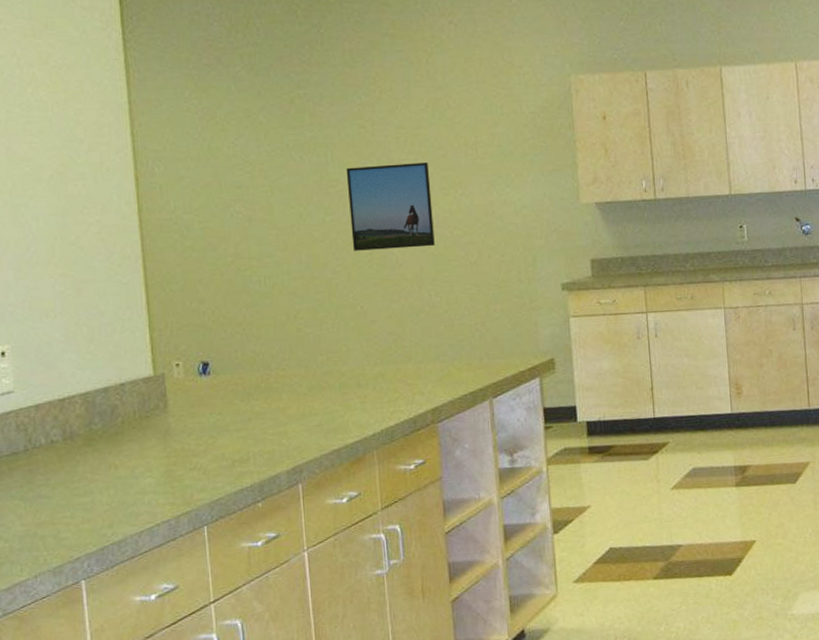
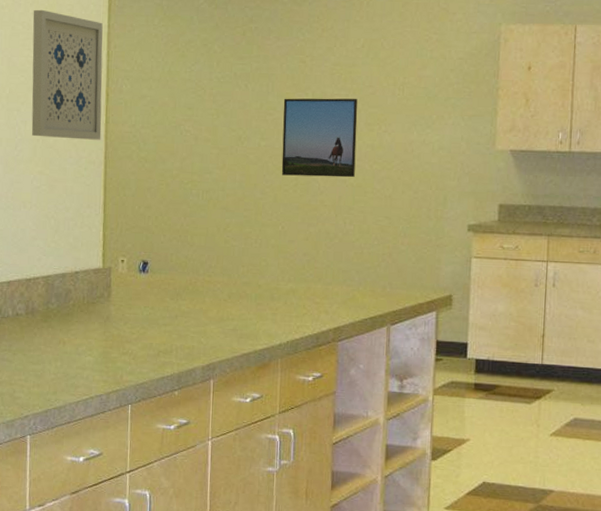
wall art: none [32,88,135,234] -> present [31,9,103,140]

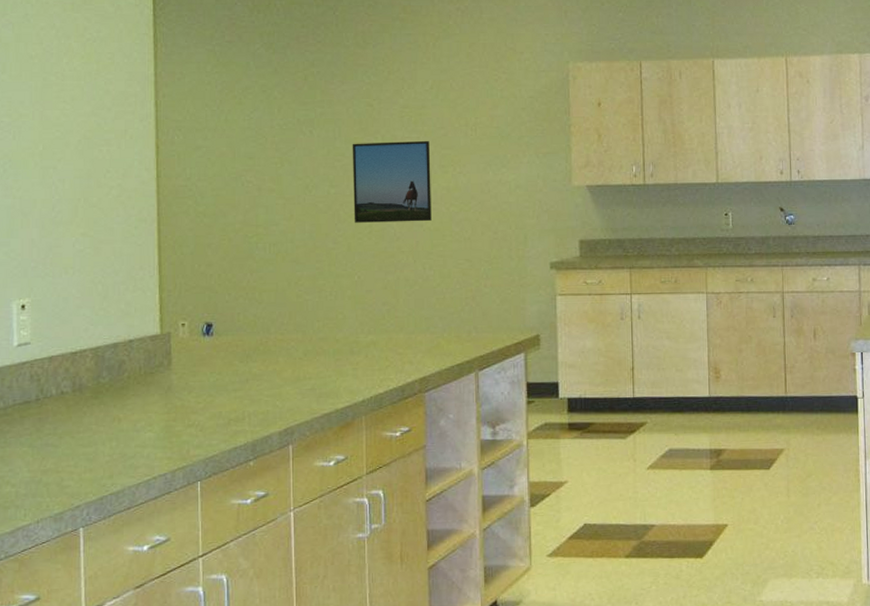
wall art: present [31,9,103,140] -> none [67,58,152,196]

